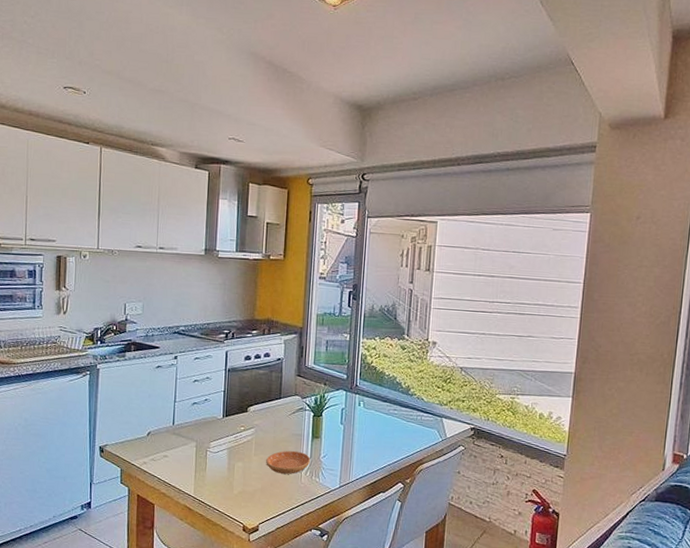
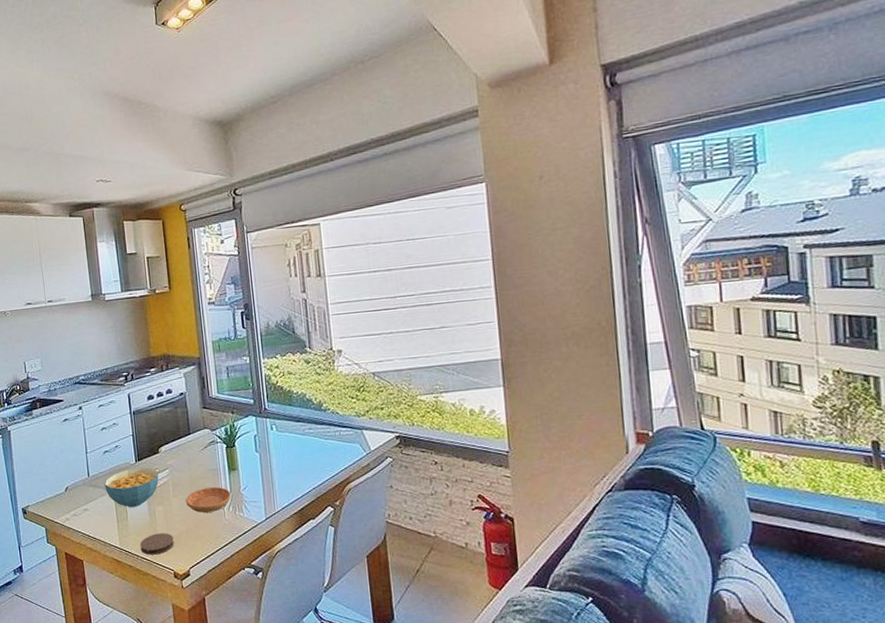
cereal bowl: none [188,423,244,460] -> present [104,467,159,507]
coaster: none [214,487,248,508] -> present [140,533,174,555]

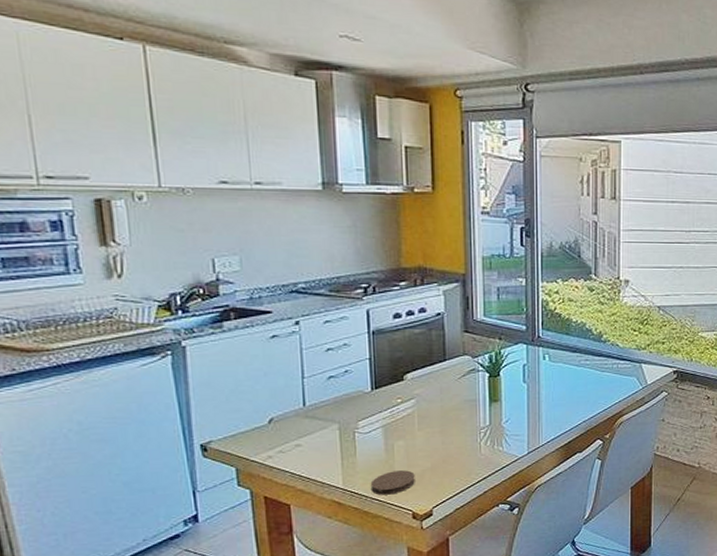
cereal bowl: present [104,467,159,507] -> none [326,396,402,442]
saucer: present [186,486,232,513] -> none [434,419,491,447]

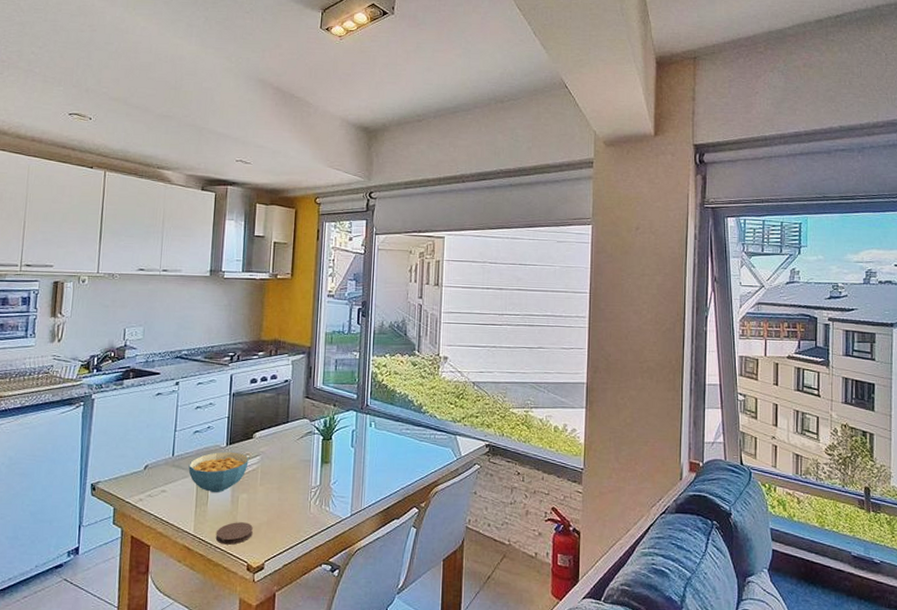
cereal bowl: none [326,396,402,442] -> present [188,451,249,492]

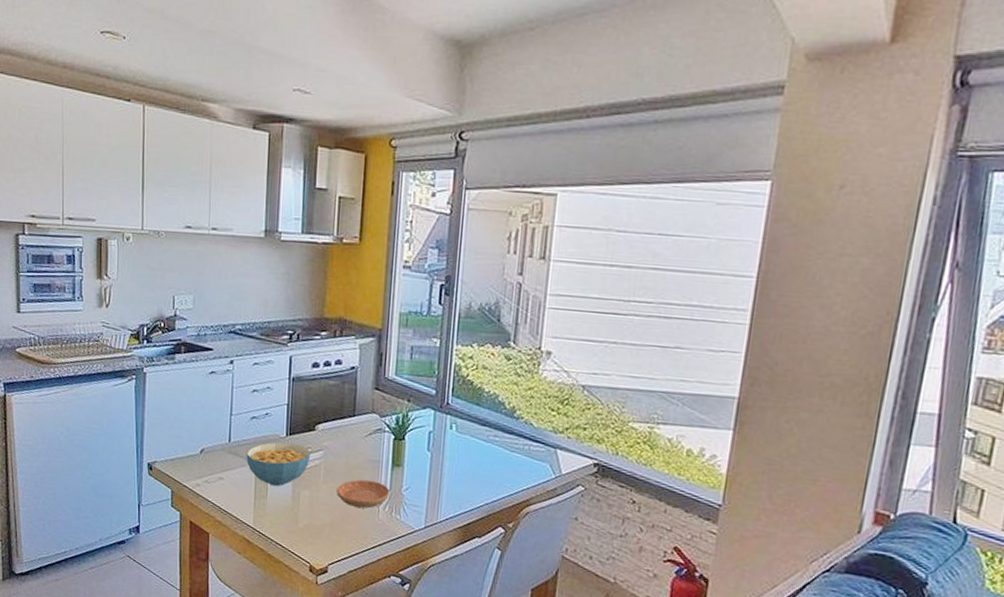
coaster: present [215,522,253,545] -> none [276,519,316,543]
saucer: none [272,478,320,504] -> present [337,479,390,508]

